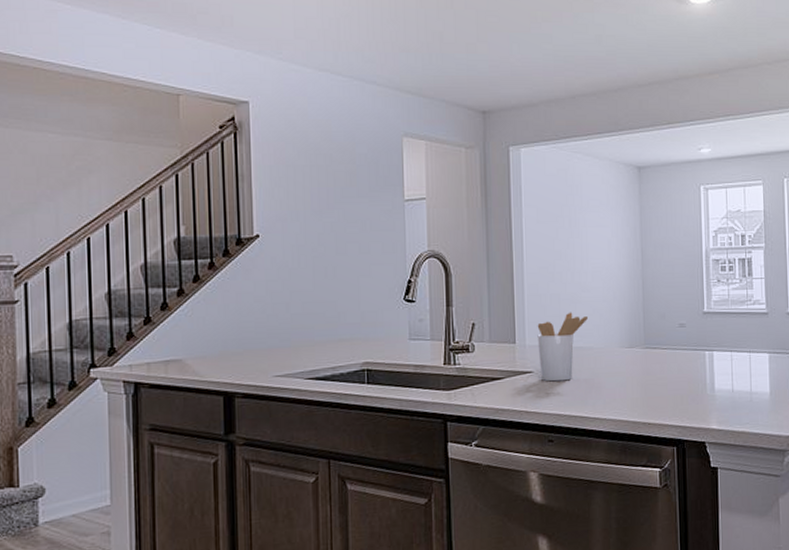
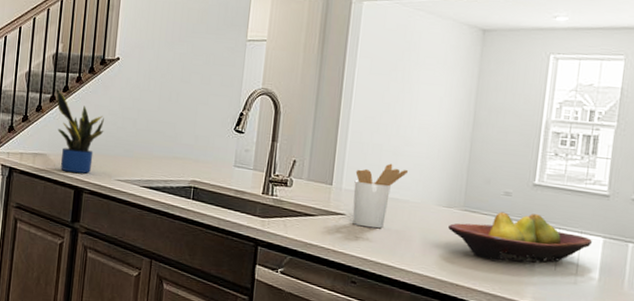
potted plant: none [183,280,251,377] -> present [55,89,104,174]
fruit bowl: none [633,341,760,393] -> present [448,211,592,263]

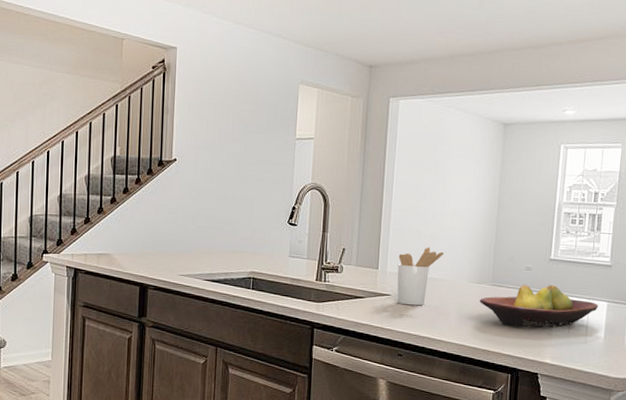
potted plant: present [55,89,104,174] -> none [116,191,165,271]

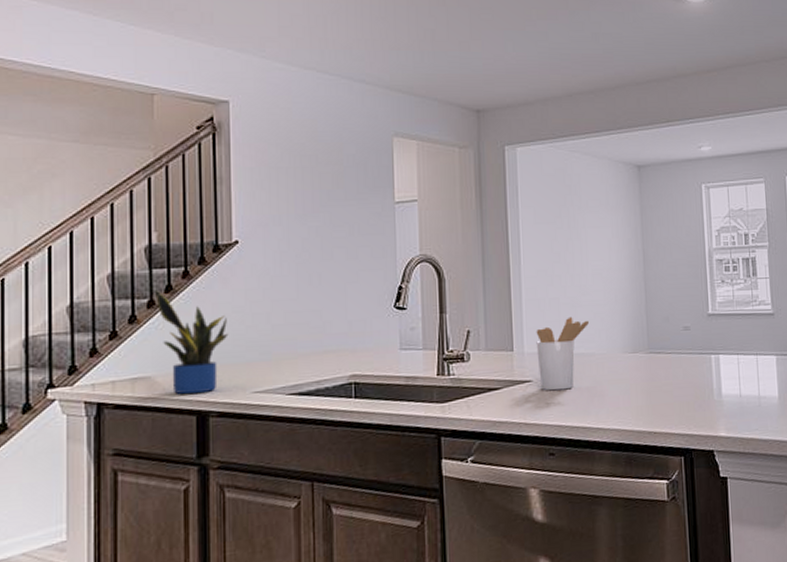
potted plant: none [116,191,165,271] -> present [154,291,229,395]
fruit bowl: present [480,284,598,329] -> none [637,344,767,400]

